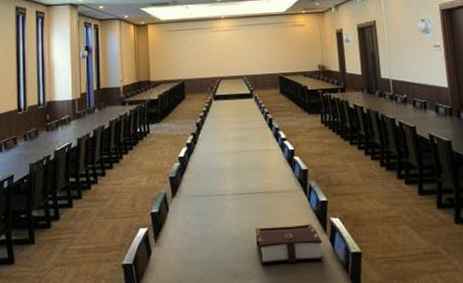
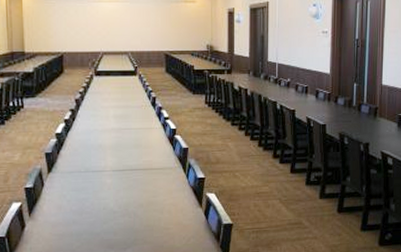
book: present [255,224,324,264] -> none [132,199,197,235]

